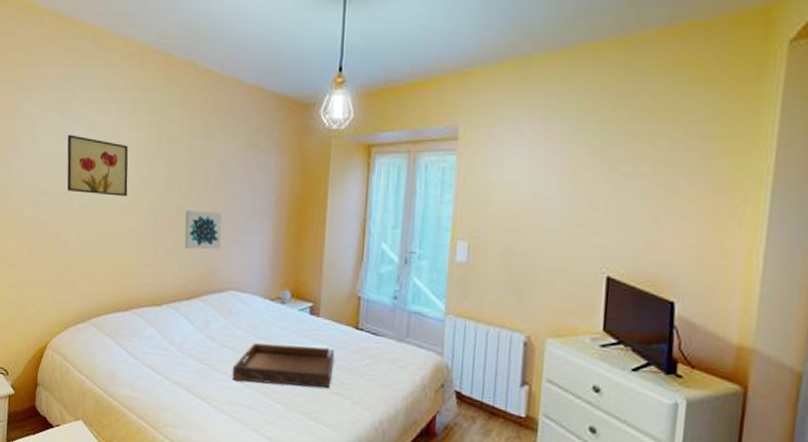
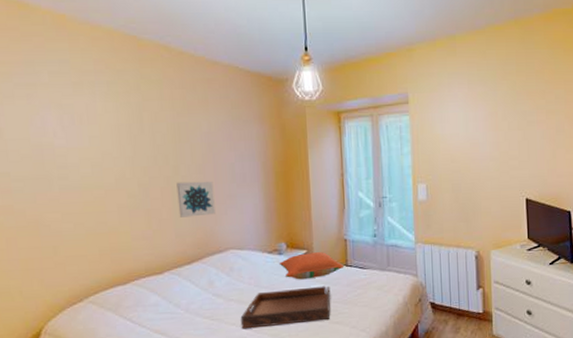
wall art: present [67,135,129,197] -> none [36,119,113,177]
pillow: none [280,306,354,337] -> present [278,252,344,280]

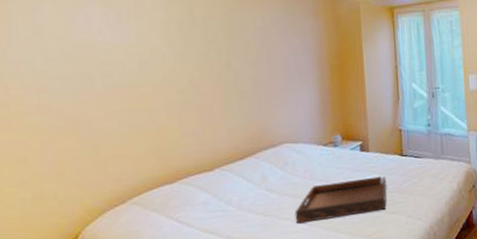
wall art: present [176,181,215,218] -> none [229,75,269,113]
pillow: present [278,252,344,280] -> none [334,143,400,172]

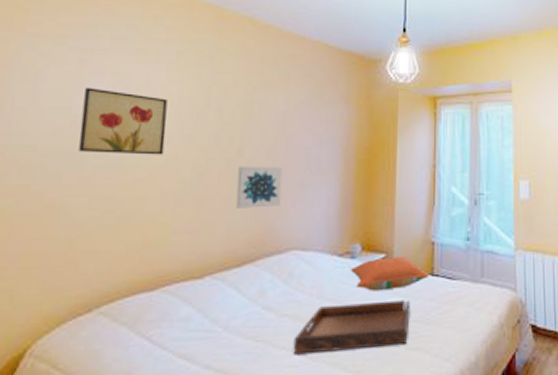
wall art: none [79,16,162,74] -> present [79,87,168,155]
wall art: none [229,75,269,113] -> present [235,166,283,208]
pillow: none [334,143,400,172] -> present [350,257,429,291]

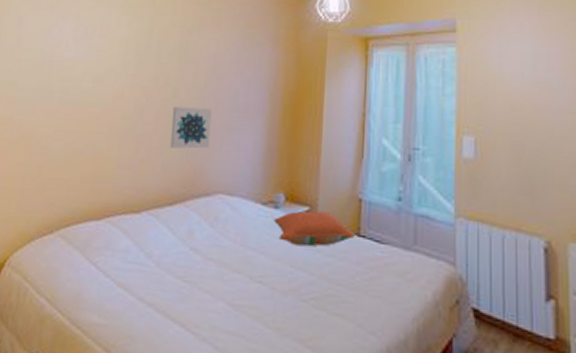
wall art: present [79,87,168,155] -> none [48,30,117,93]
serving tray: present [293,300,410,355] -> none [216,255,334,309]

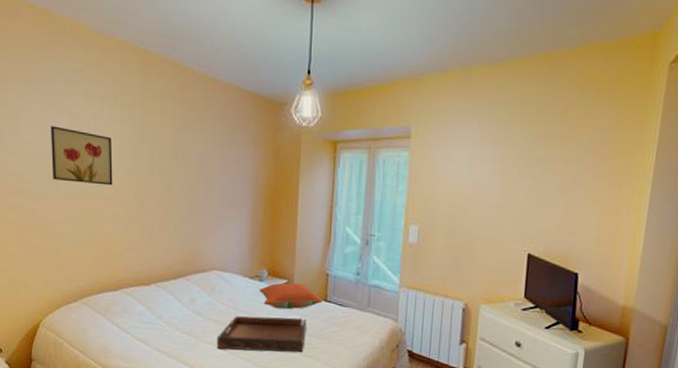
wall art: none [48,30,117,93] -> present [50,126,113,186]
wall art: present [169,106,212,149] -> none [169,198,204,234]
serving tray: none [216,255,334,309] -> present [216,316,307,353]

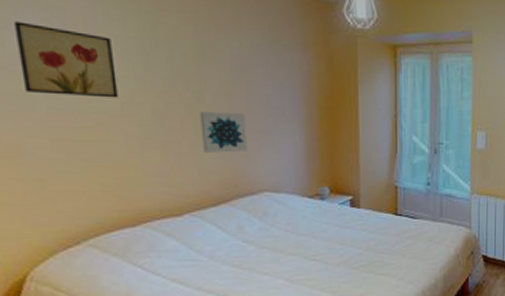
wall art: none [169,198,204,234] -> present [200,111,247,153]
serving tray: present [216,316,307,353] -> none [274,235,378,280]
pillow: present [258,283,323,309] -> none [320,199,394,228]

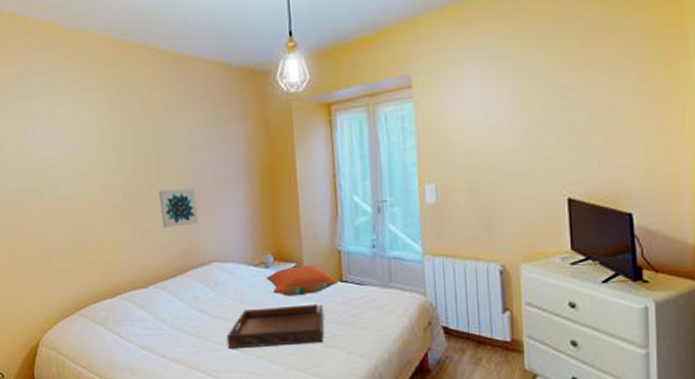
wall art: present [13,21,119,98] -> none [29,131,99,188]
serving tray: none [274,235,378,280] -> present [226,304,324,349]
pillow: none [320,199,394,228] -> present [265,265,339,297]

